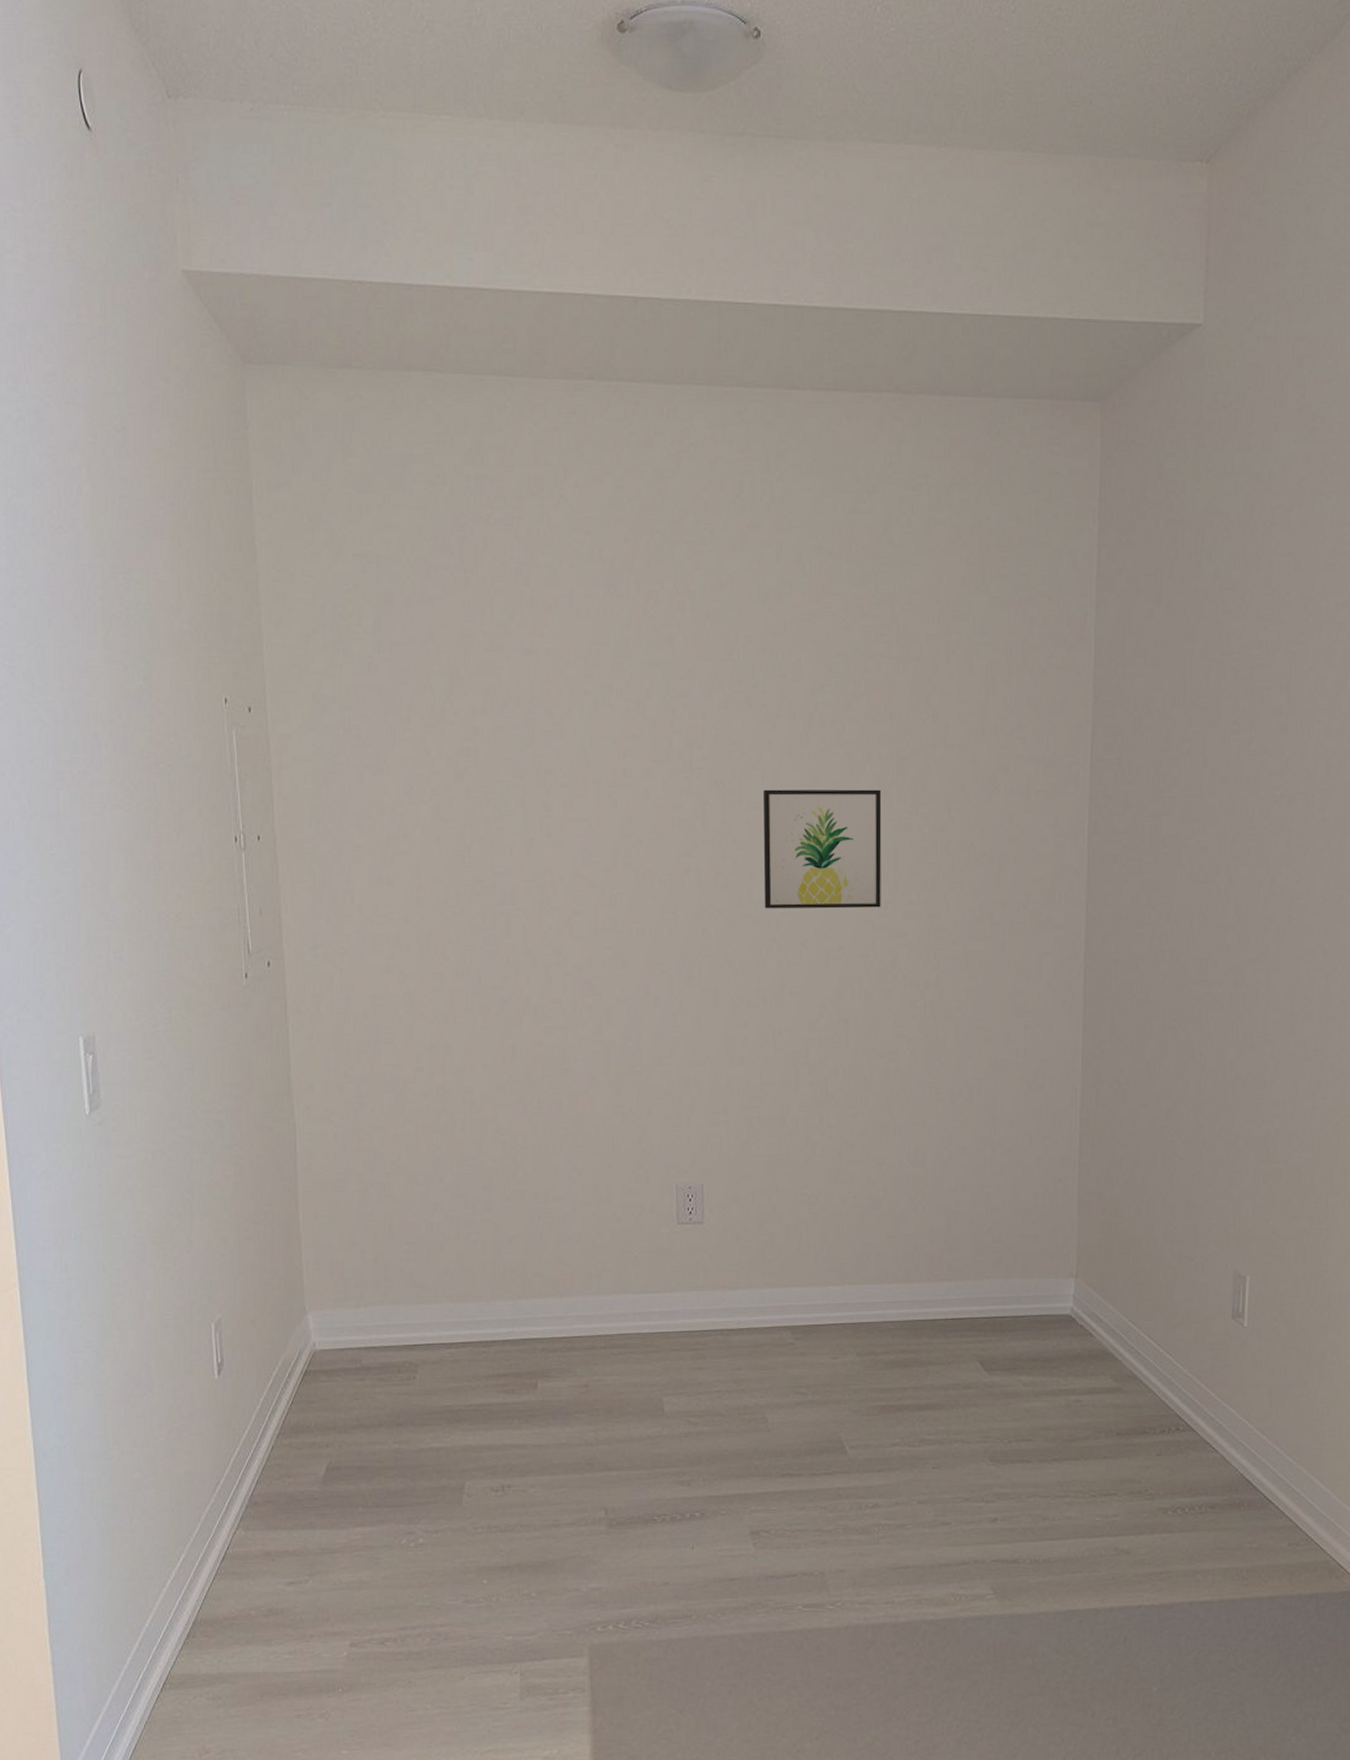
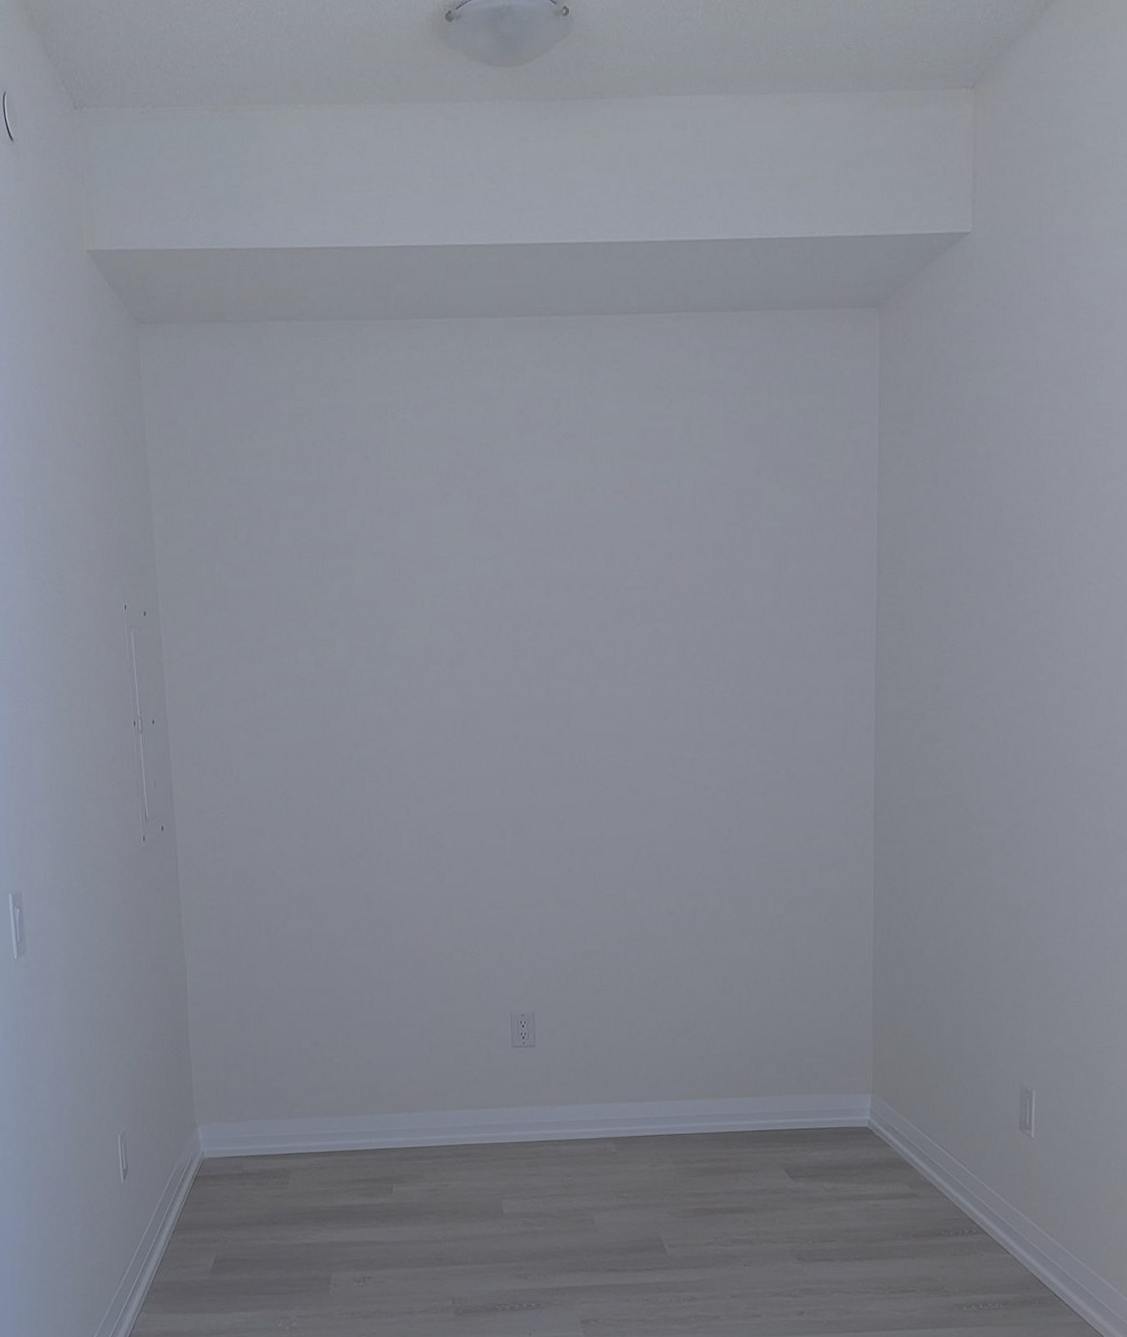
wall art: present [762,789,882,909] -> none [581,660,688,769]

